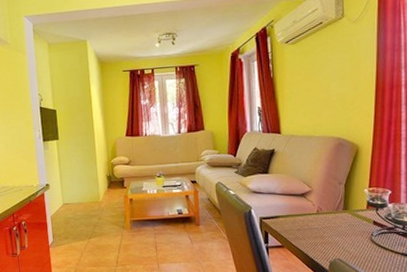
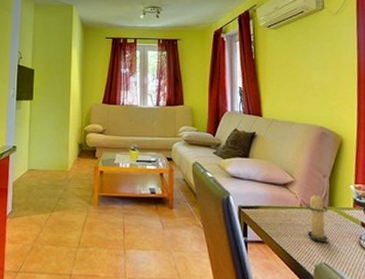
candle: none [322,199,344,241] -> present [305,193,329,242]

